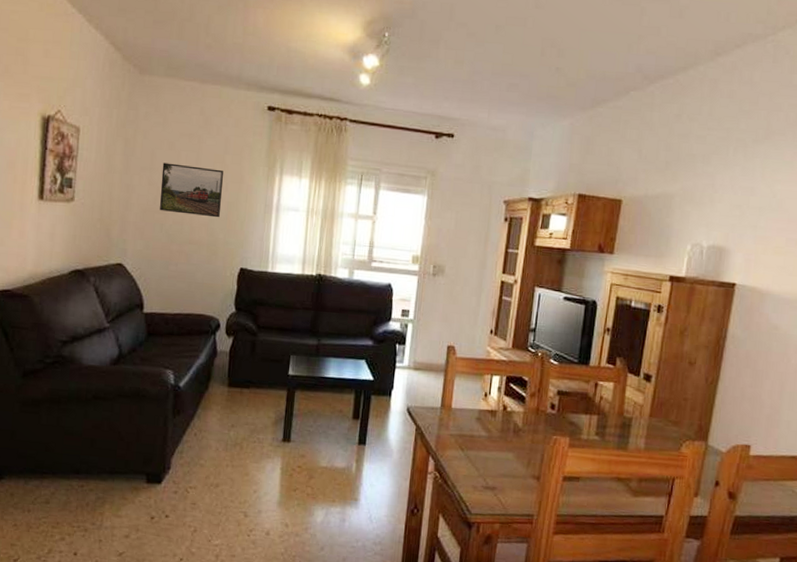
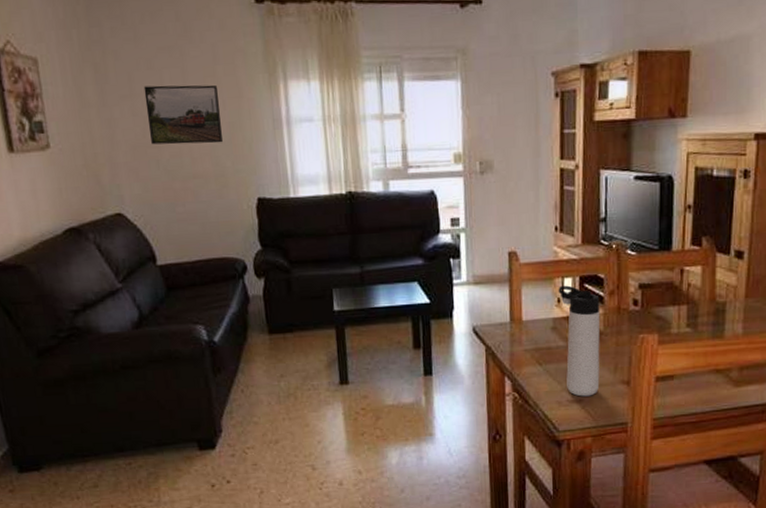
thermos bottle: none [483,382,522,486] -> present [558,285,601,397]

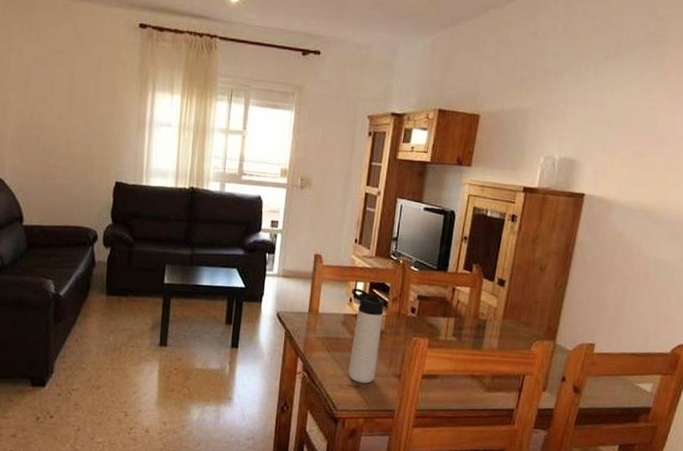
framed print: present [143,85,223,145] -> none [35,79,97,133]

